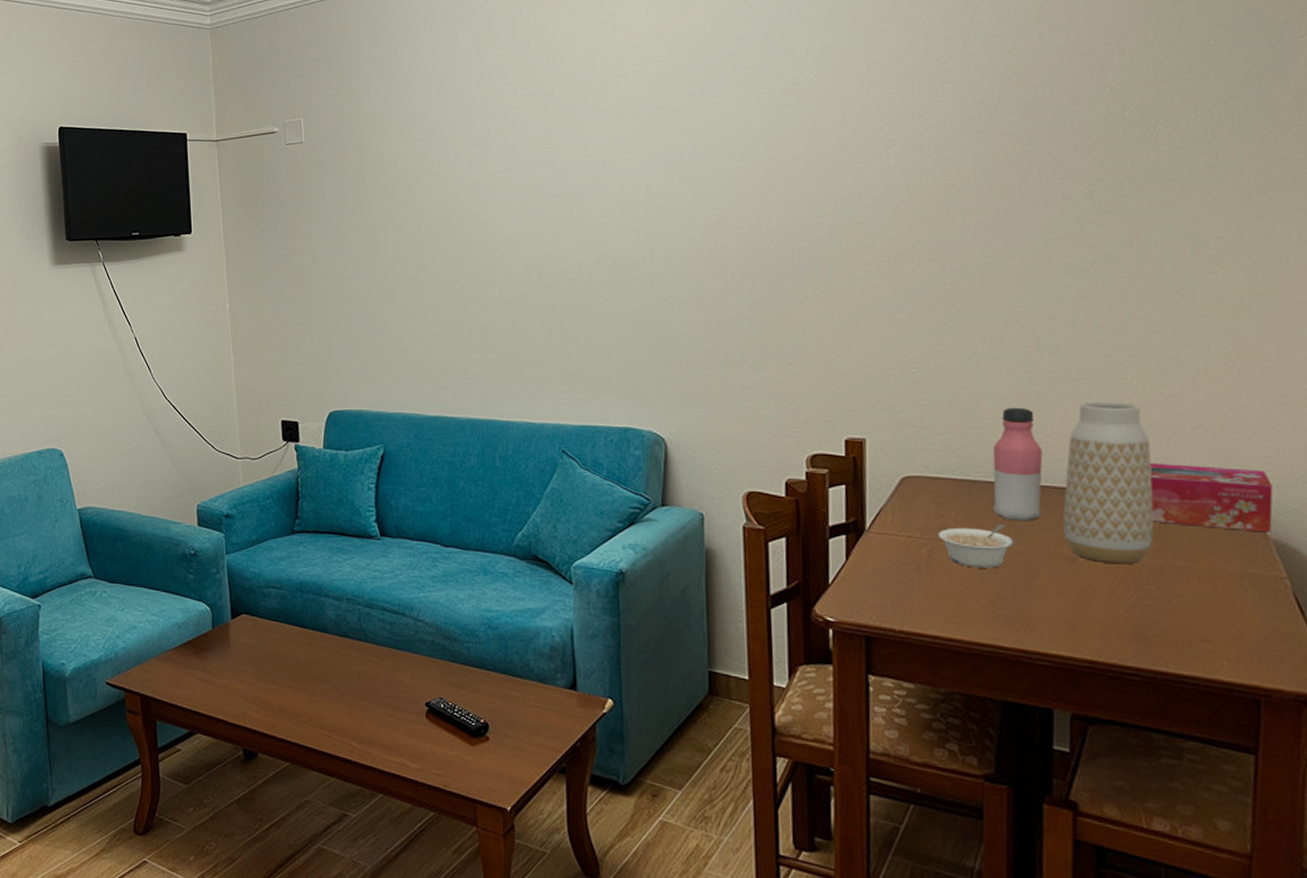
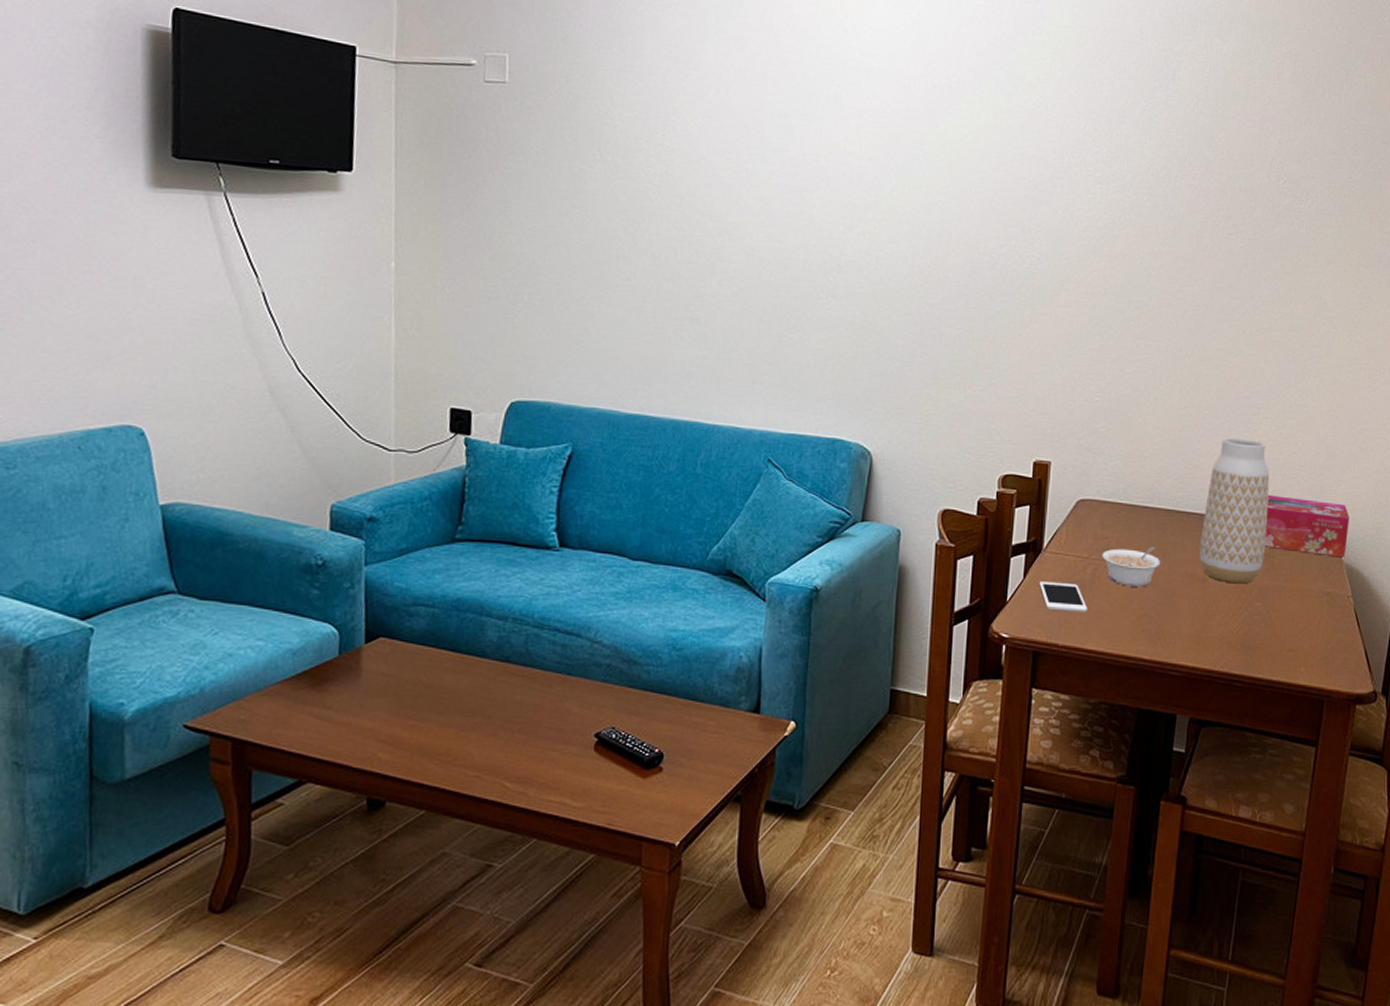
cell phone: none [864,563,927,596] -> present [1039,581,1088,612]
water bottle: present [992,407,1043,521] -> none [1147,439,1191,544]

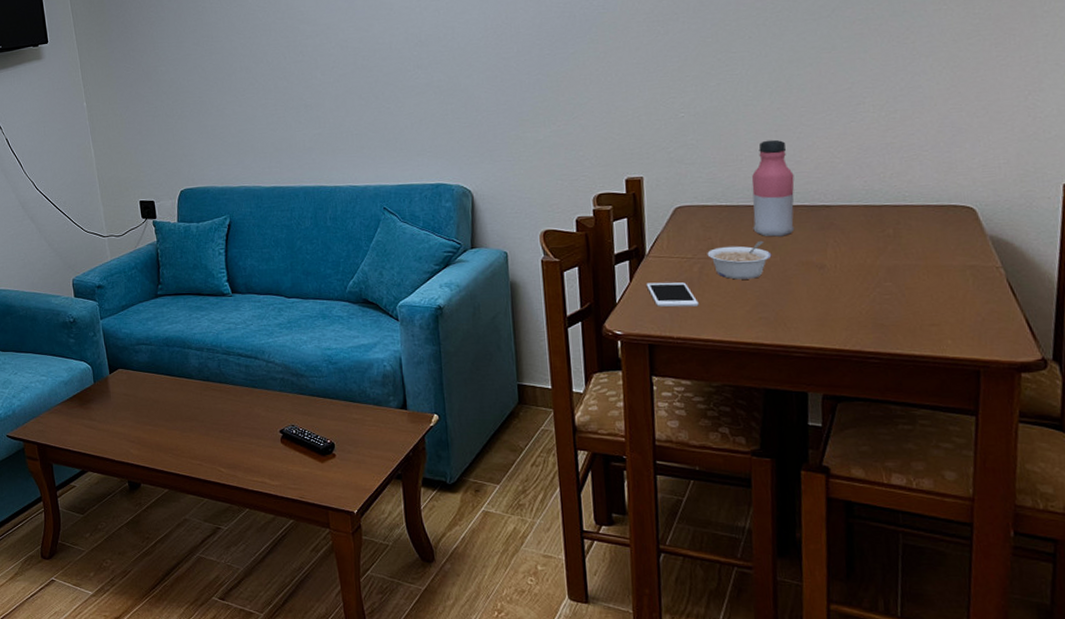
water bottle: none [1147,439,1191,544] -> present [751,139,795,237]
vase: present [1200,437,1269,584] -> none [812,128,890,267]
tissue box: present [1264,495,1349,558] -> none [884,177,990,231]

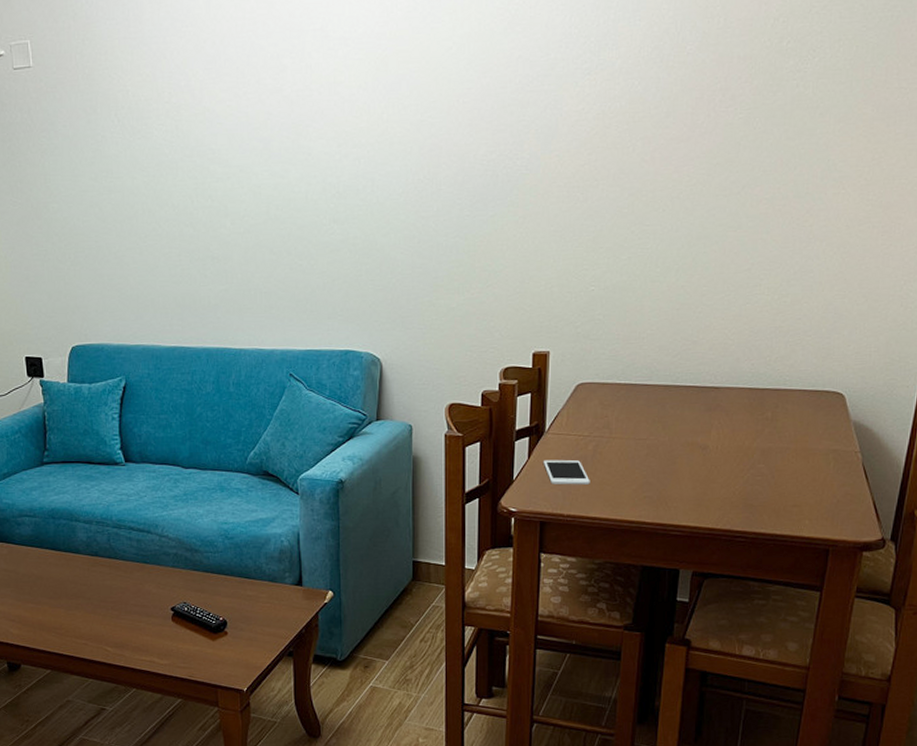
legume: present [707,240,772,280] -> none [603,420,661,459]
water bottle: present [751,139,795,237] -> none [647,318,690,417]

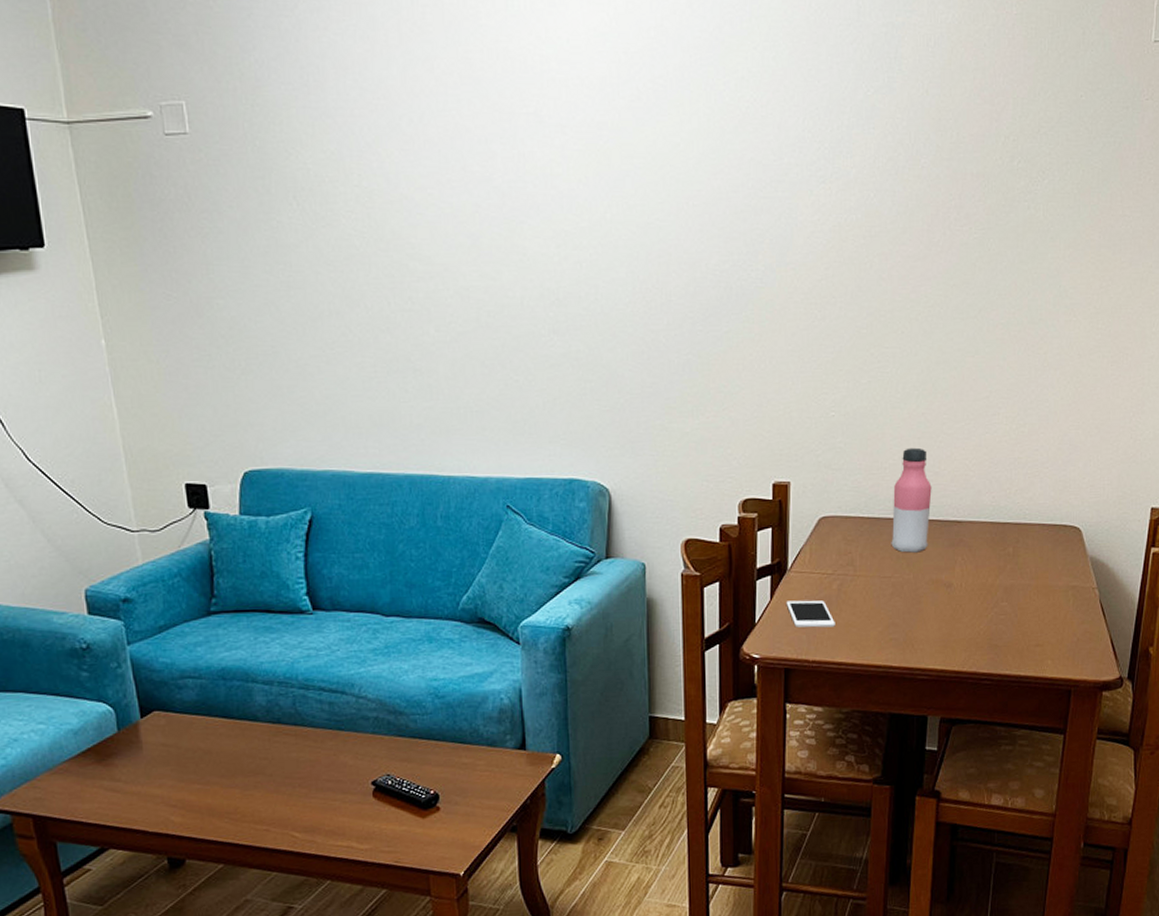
water bottle: none [647,318,690,417] -> present [891,447,932,553]

